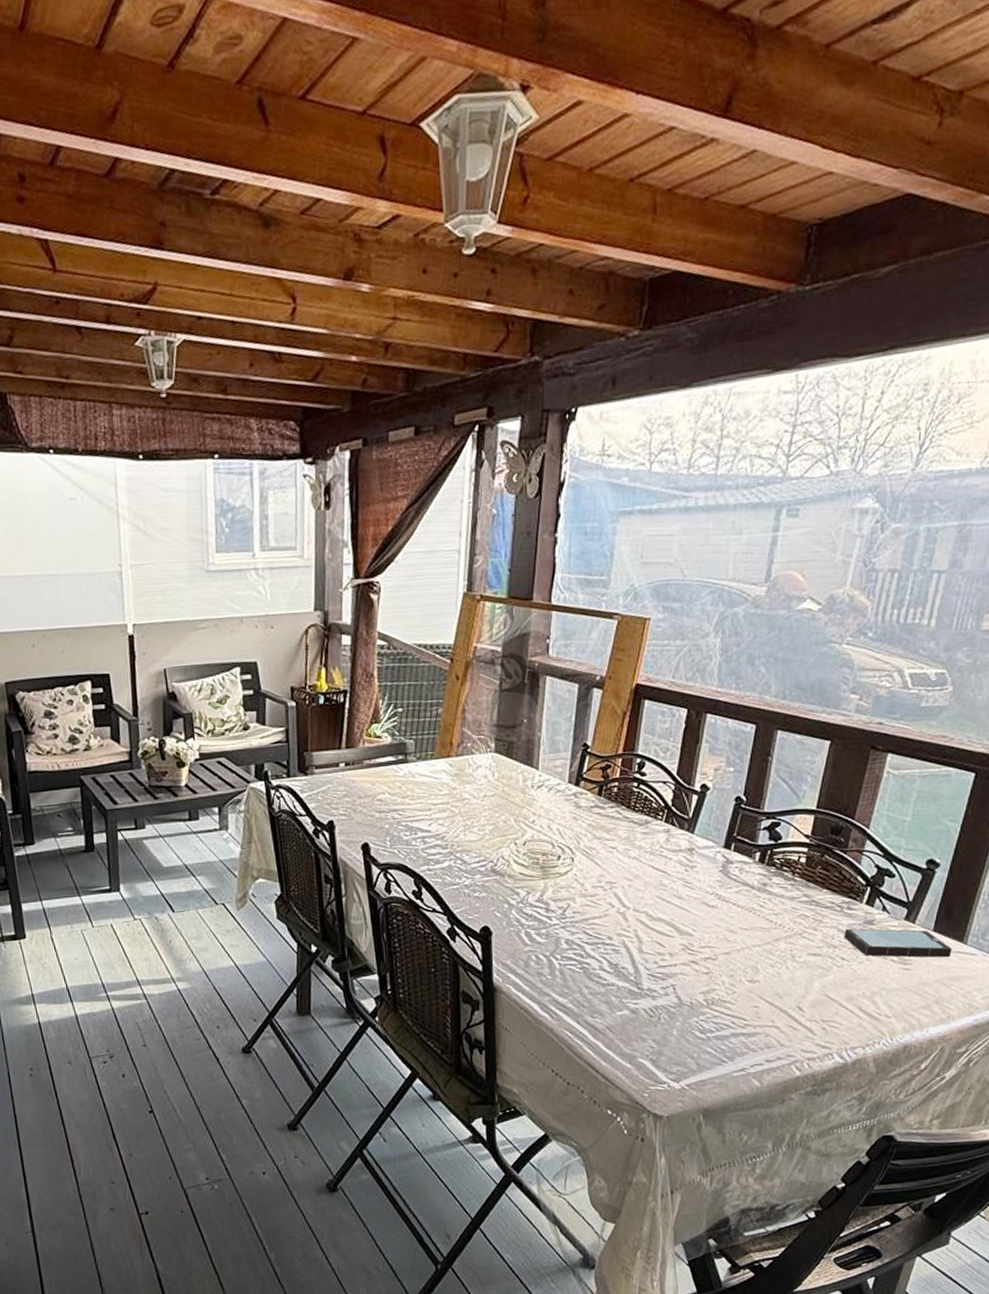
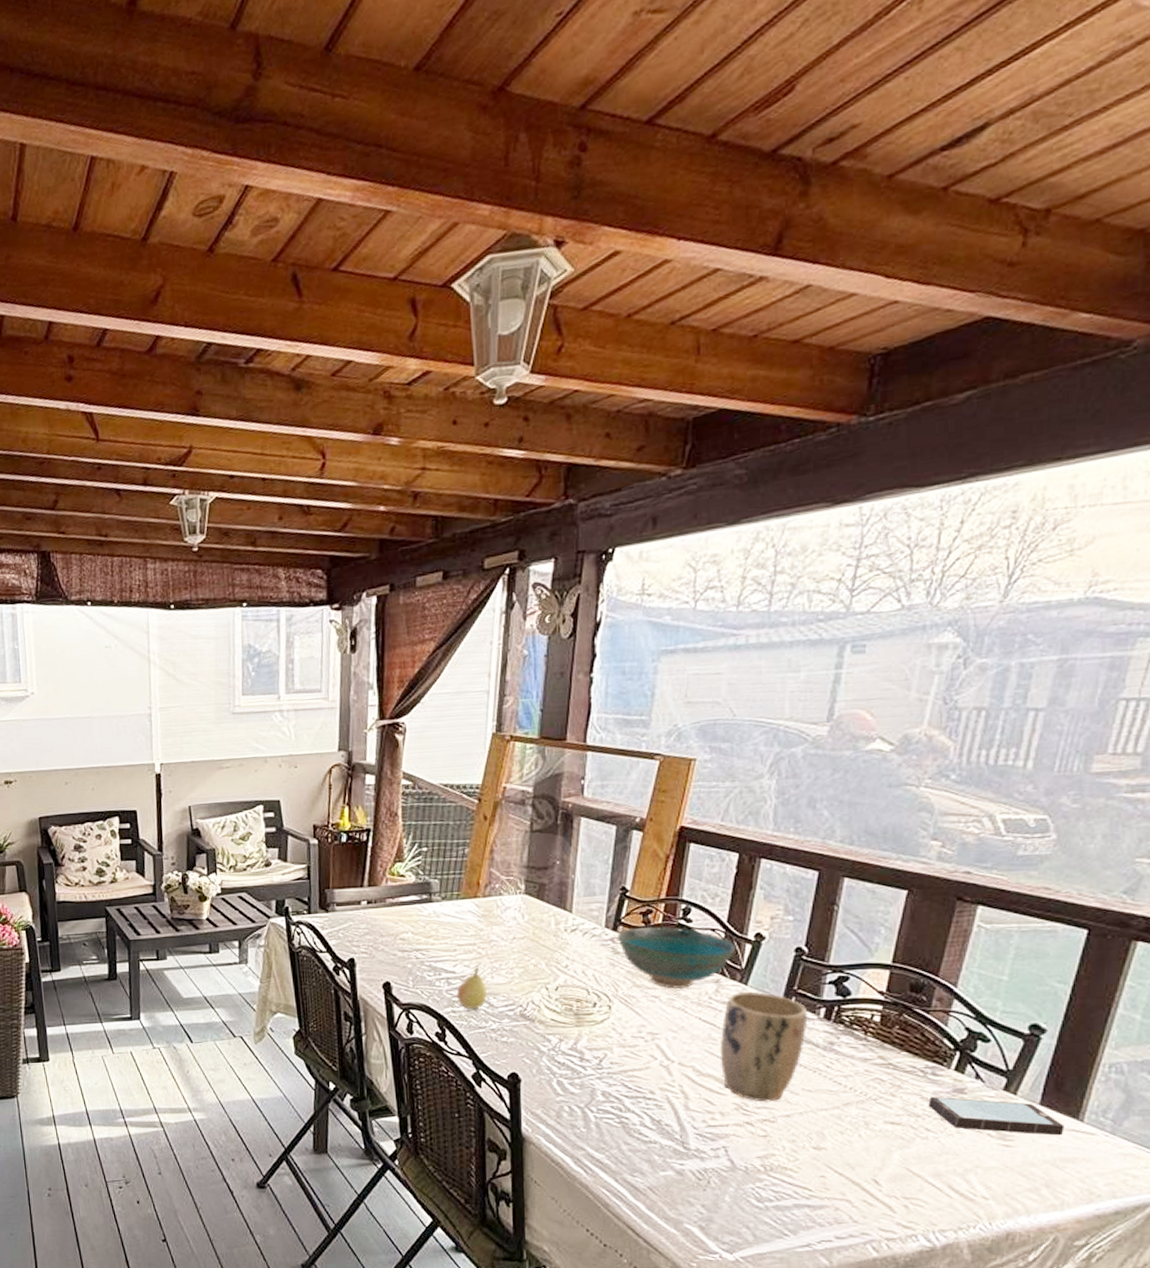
fruit: none [431,824,460,867] -> present [456,966,487,1010]
bowl: none [580,780,685,840] -> present [618,926,737,990]
plant pot: none [670,839,745,942] -> present [721,991,808,1102]

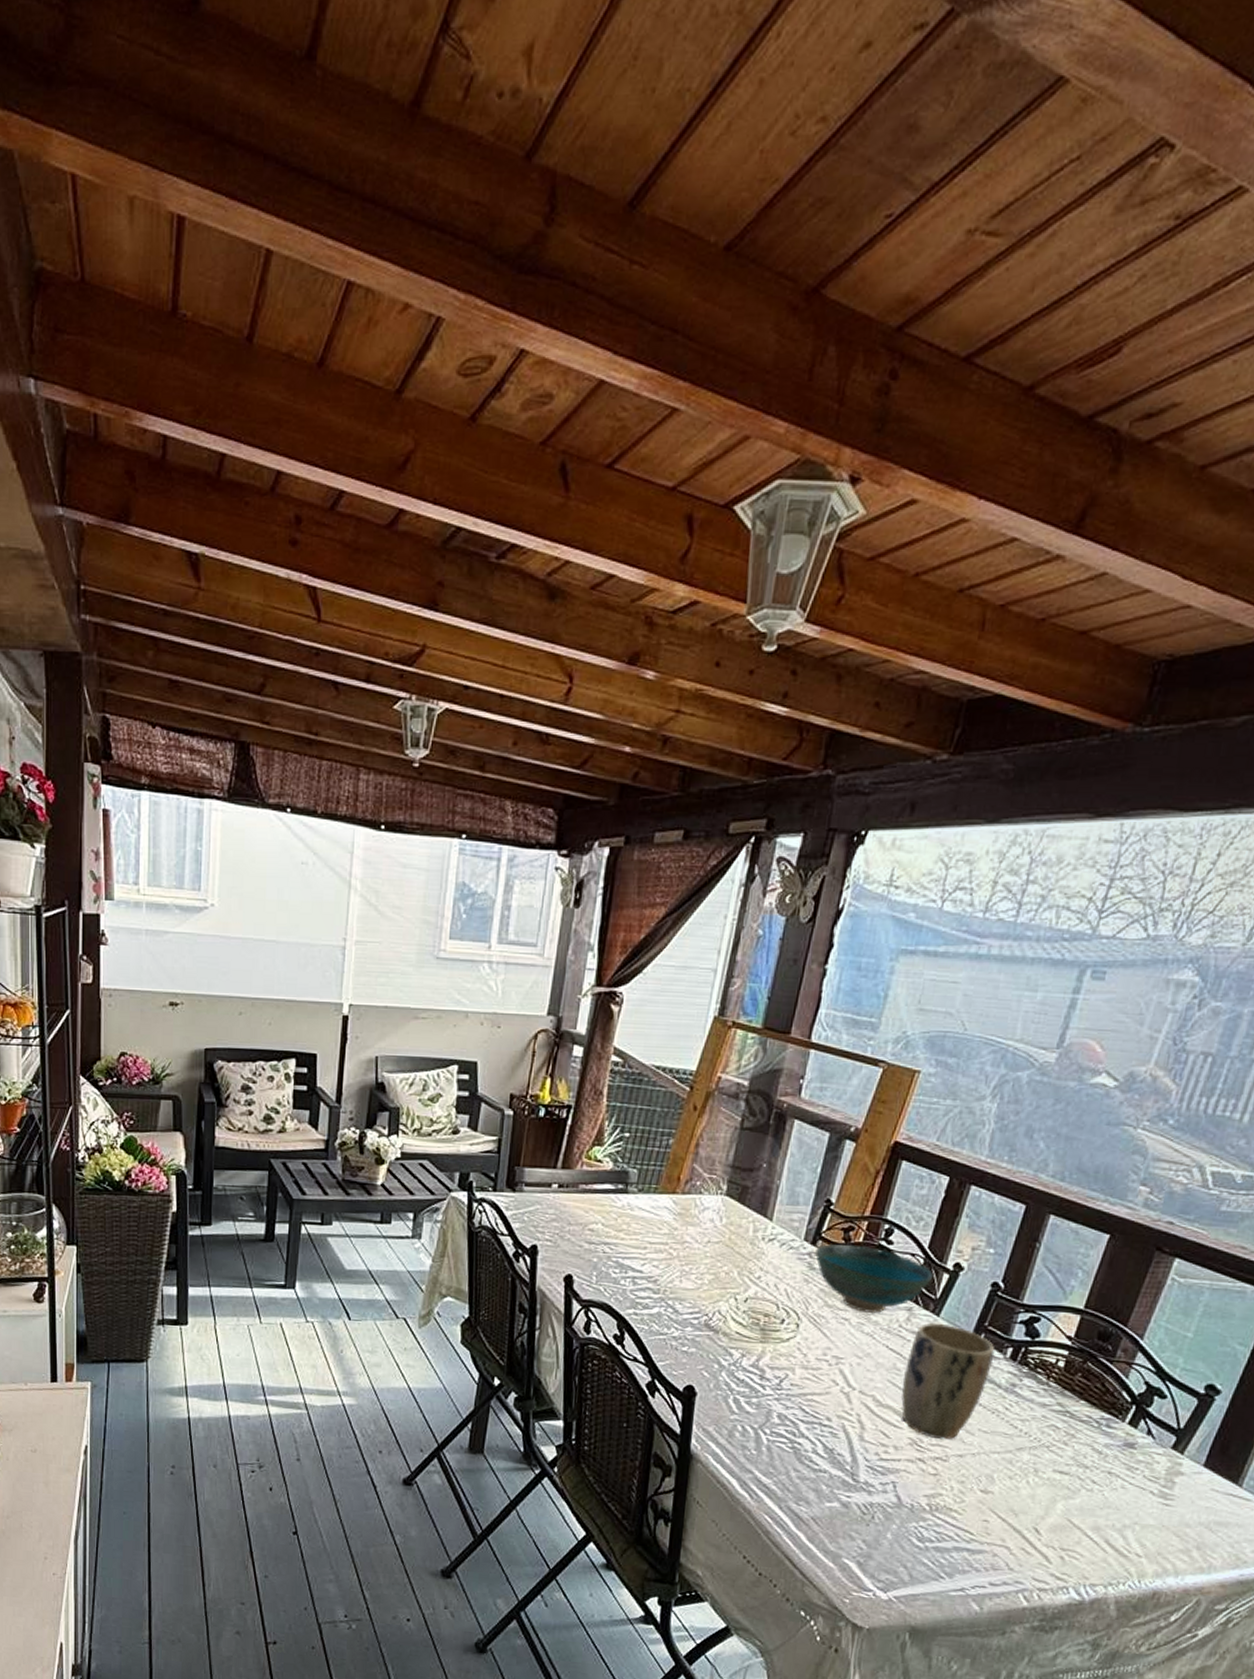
fruit: present [456,966,487,1010] -> none [640,1267,673,1314]
smartphone: present [928,1096,1065,1136] -> none [1098,1448,1224,1499]

